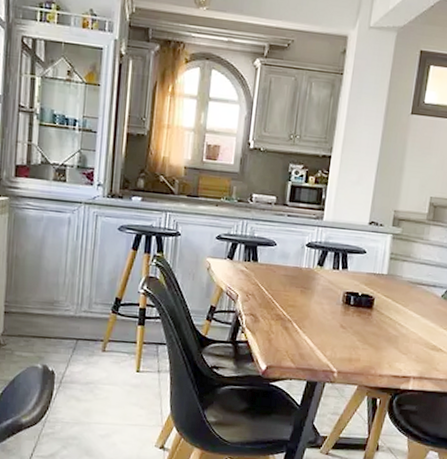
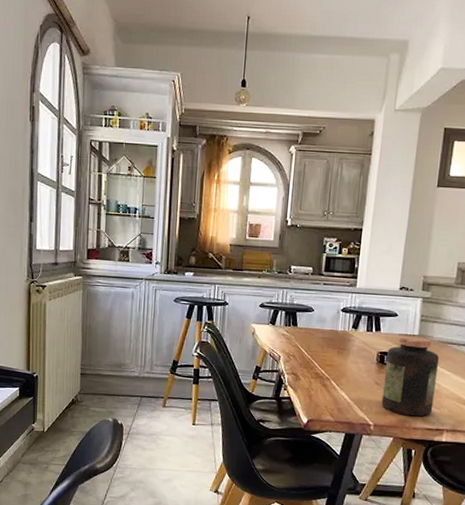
jar: none [346,275,409,363] -> present [381,336,440,417]

